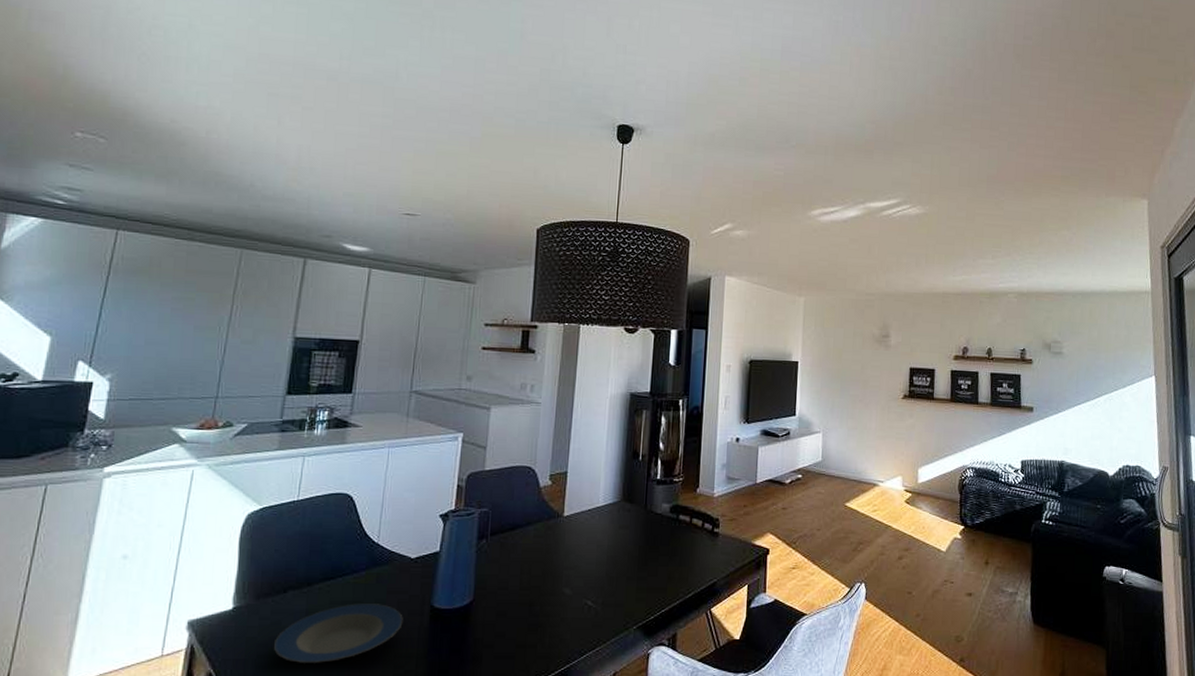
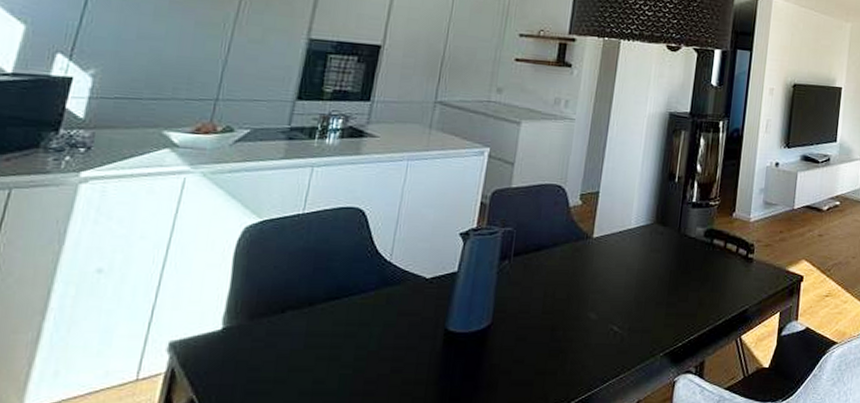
plate: present [273,603,403,663] -> none [266,325,414,389]

